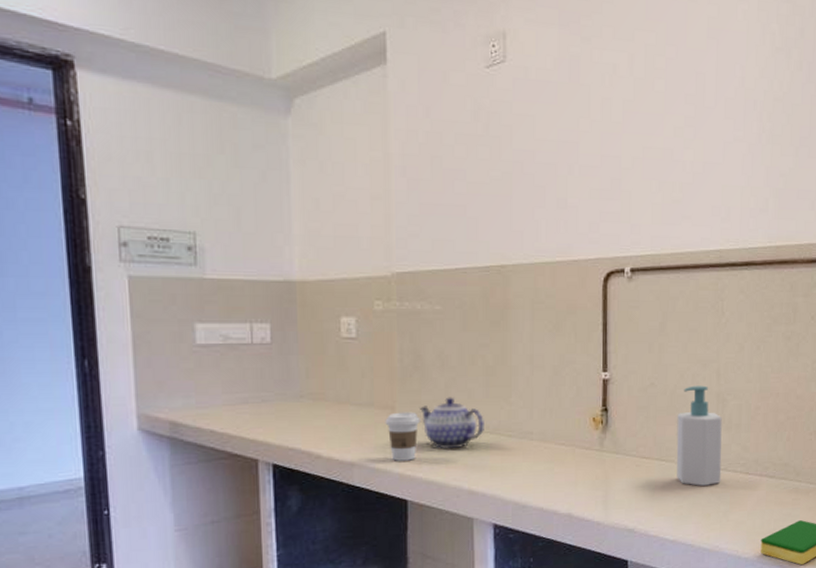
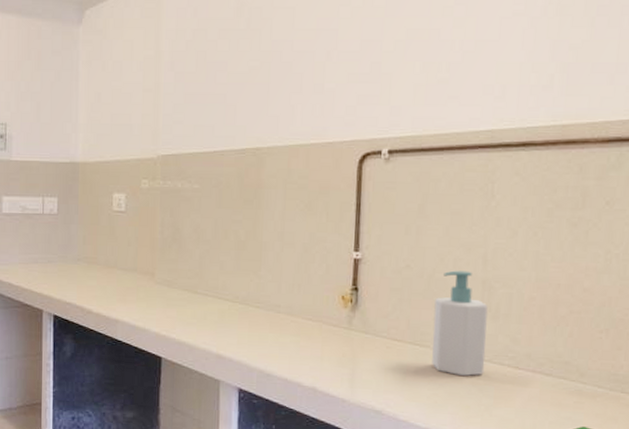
coffee cup: present [385,412,420,461] -> none [145,278,176,322]
teapot: present [419,397,484,449] -> none [175,267,234,315]

